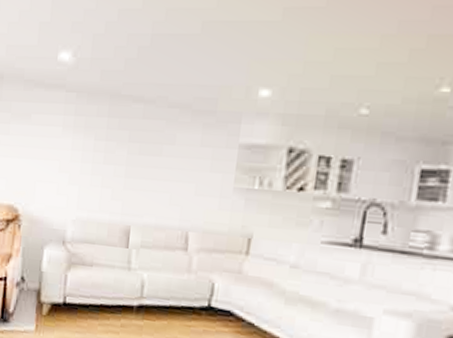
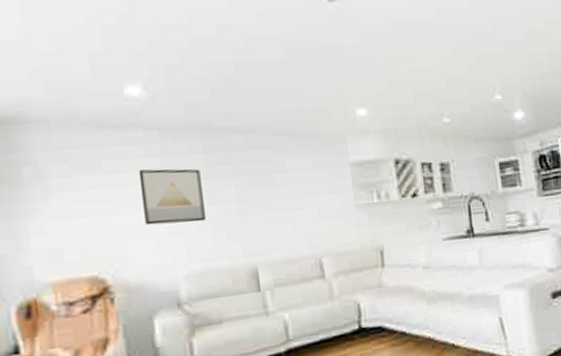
wall art: none [53,125,102,177] -> present [138,168,206,226]

